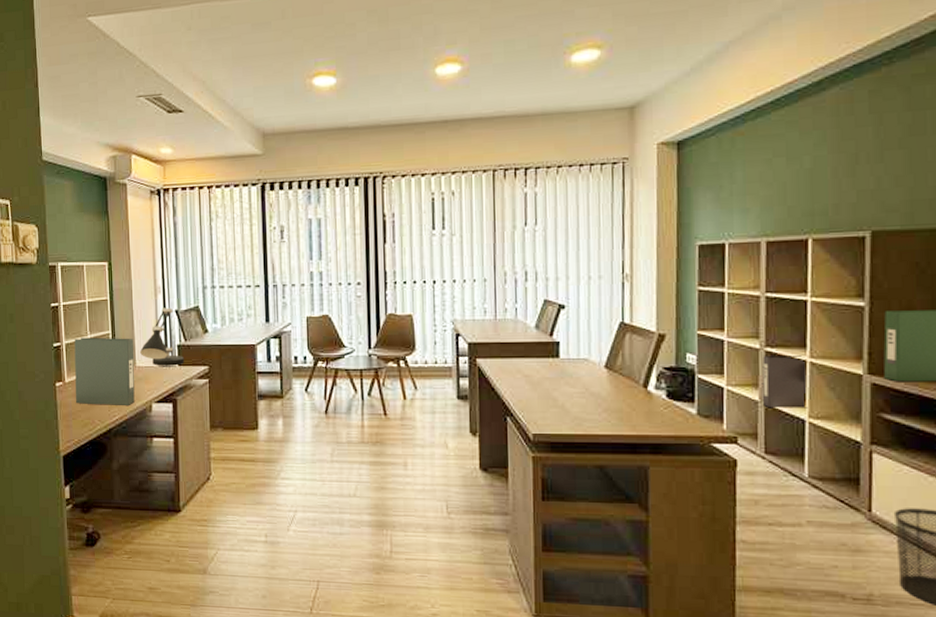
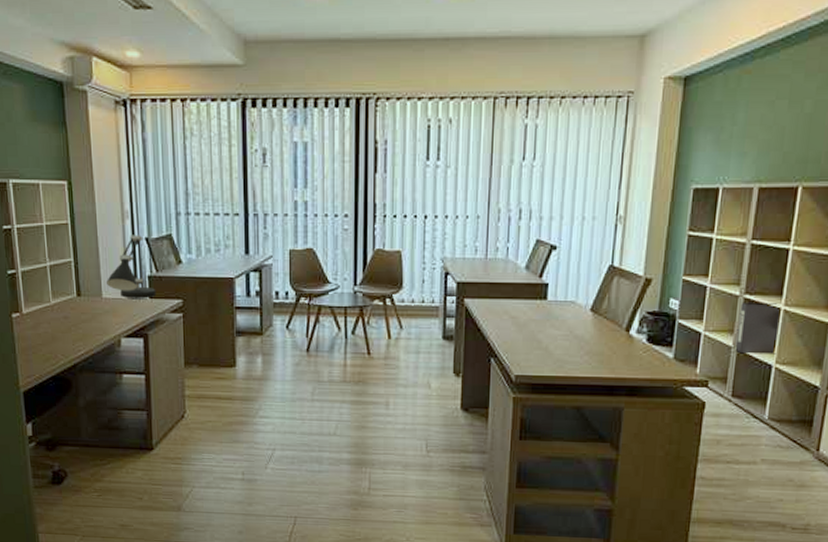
binder: present [74,337,135,406] -> none [31,265,102,341]

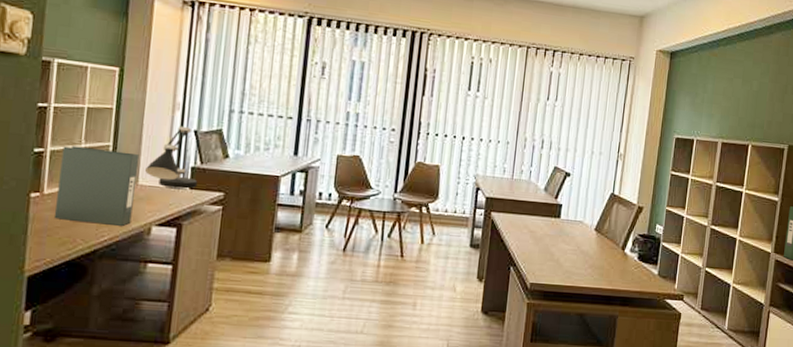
binder: none [31,265,102,341] -> present [55,146,140,227]
binder: present [735,303,779,355] -> none [703,232,736,276]

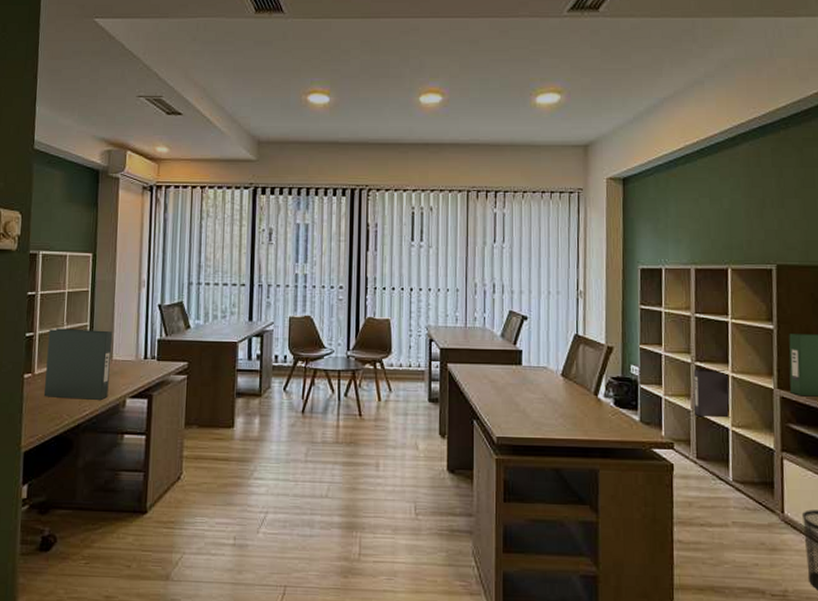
desk lamp: present [145,126,198,189] -> none [118,302,164,361]
binder: none [703,232,736,276] -> present [693,370,731,418]

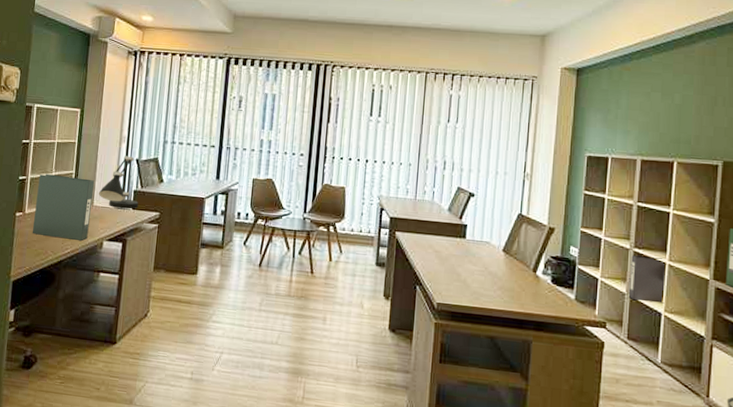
desk lamp: none [118,302,164,361] -> present [99,156,139,210]

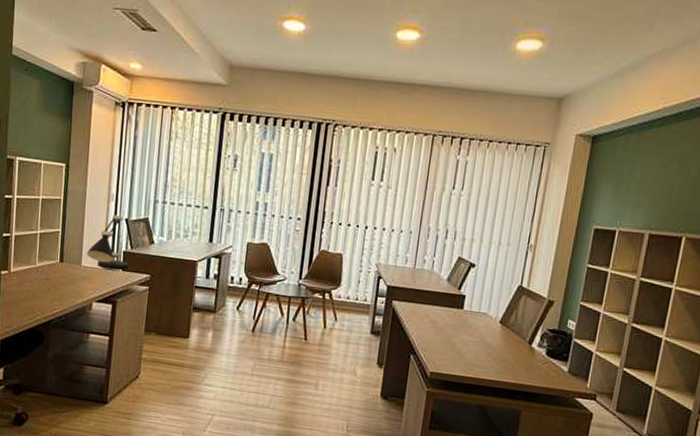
binder: present [33,174,95,242] -> none [19,231,83,302]
binder: present [628,255,665,304] -> none [621,330,661,378]

